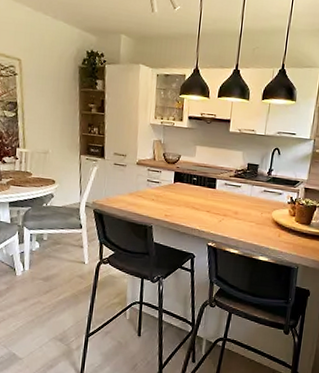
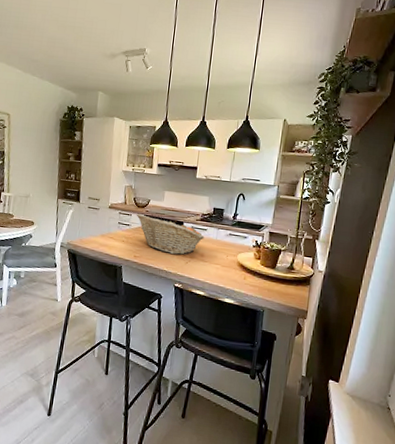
fruit basket: none [166,169,238,213] -> present [136,213,205,255]

